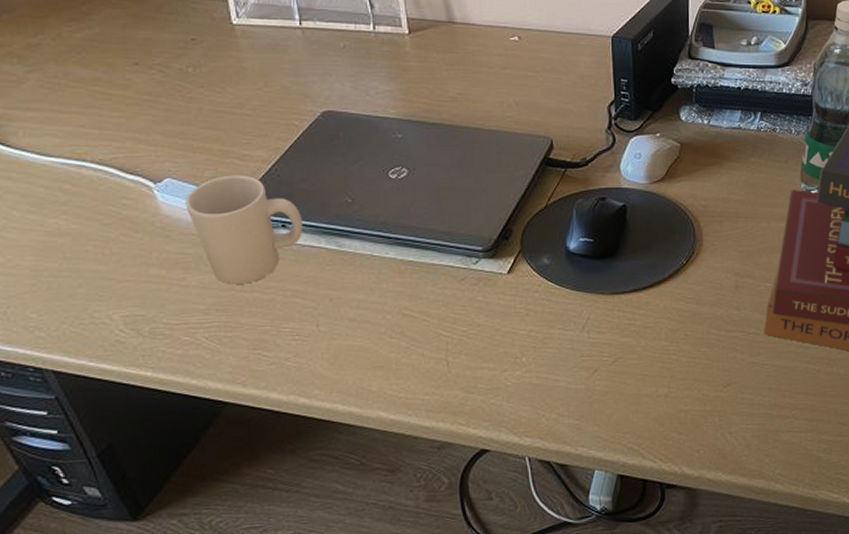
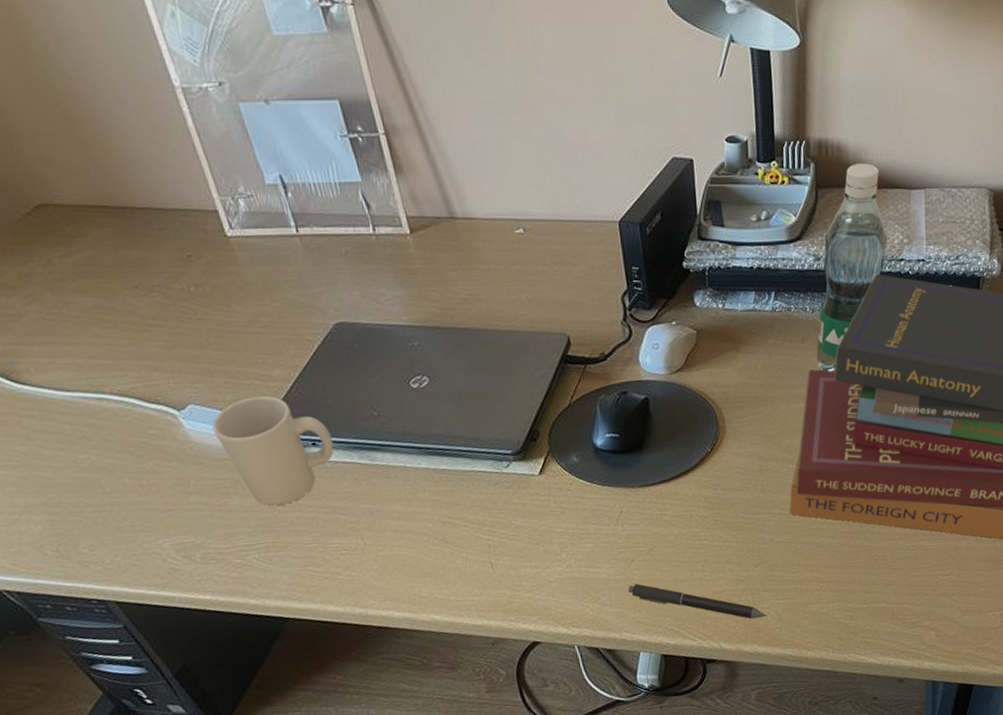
pen: none [588,395,735,444] -> present [628,583,768,620]

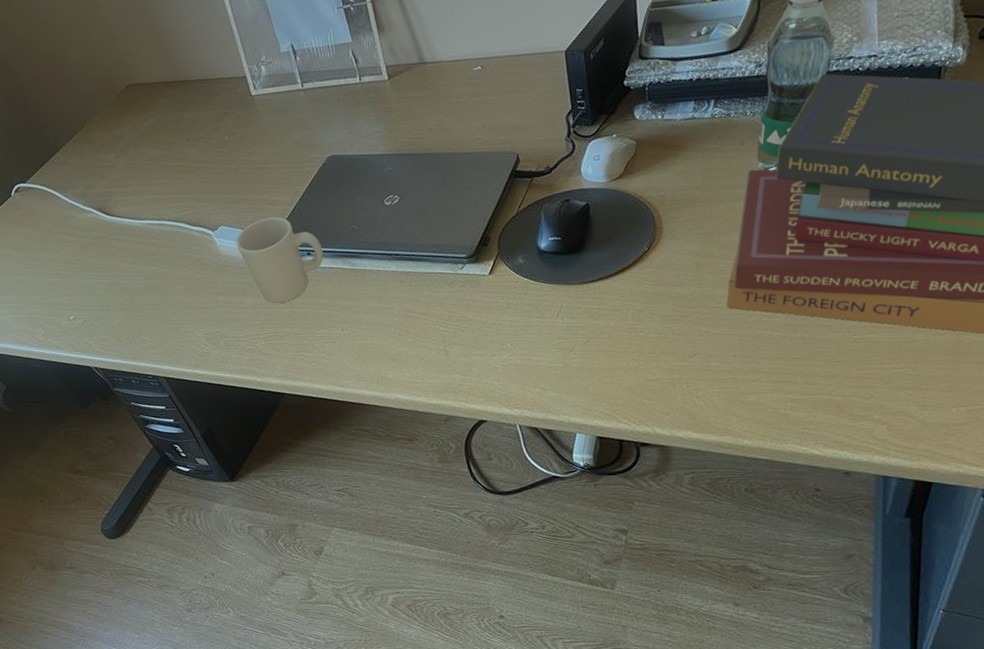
pen: present [628,583,768,620] -> none [566,371,703,407]

